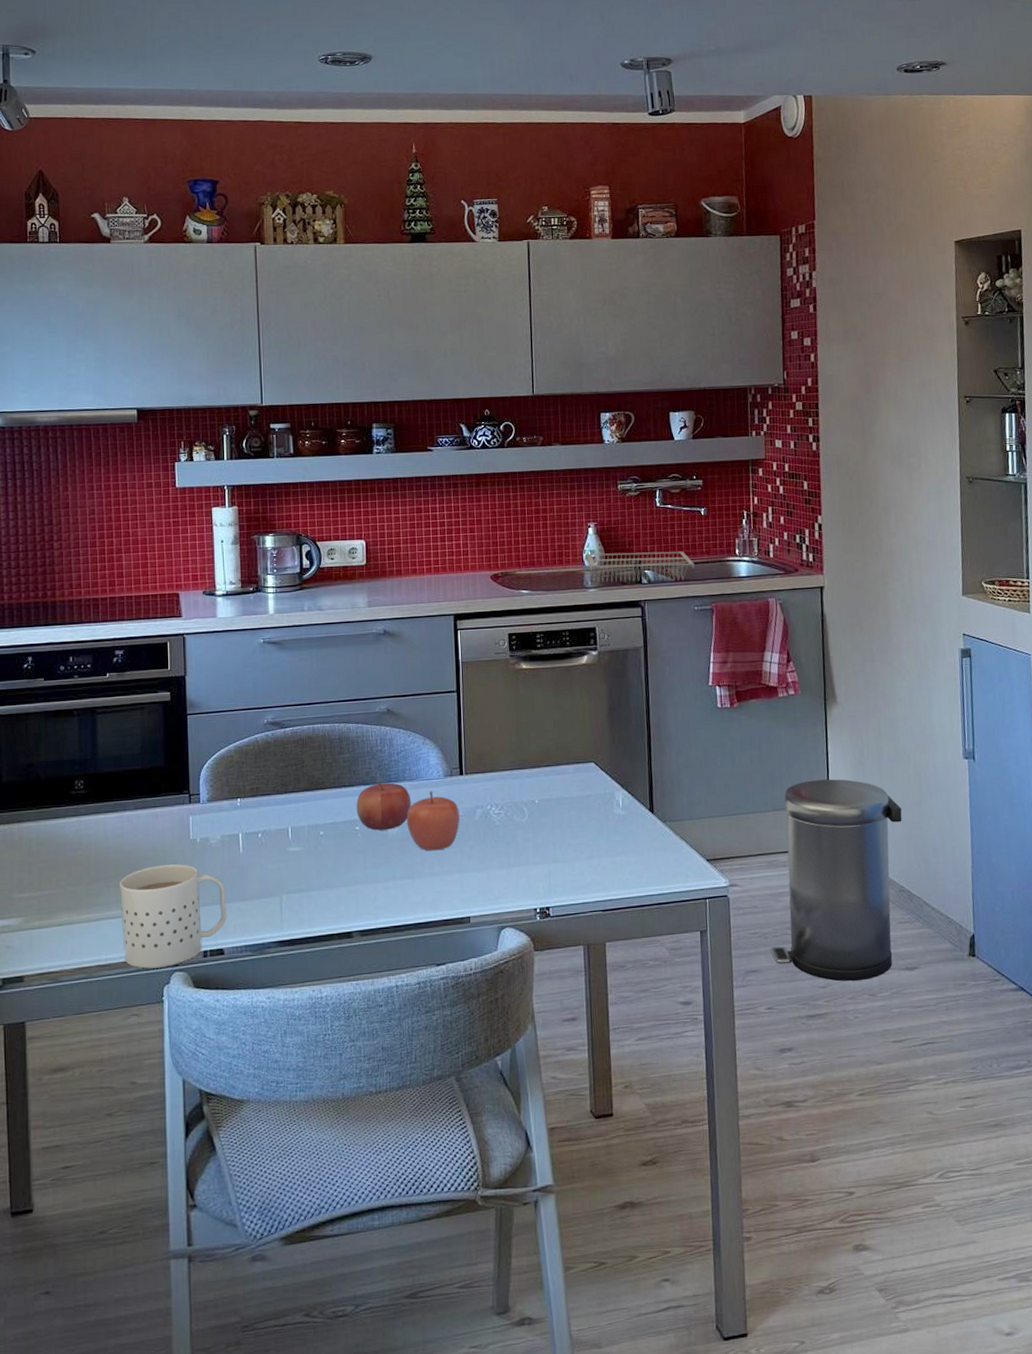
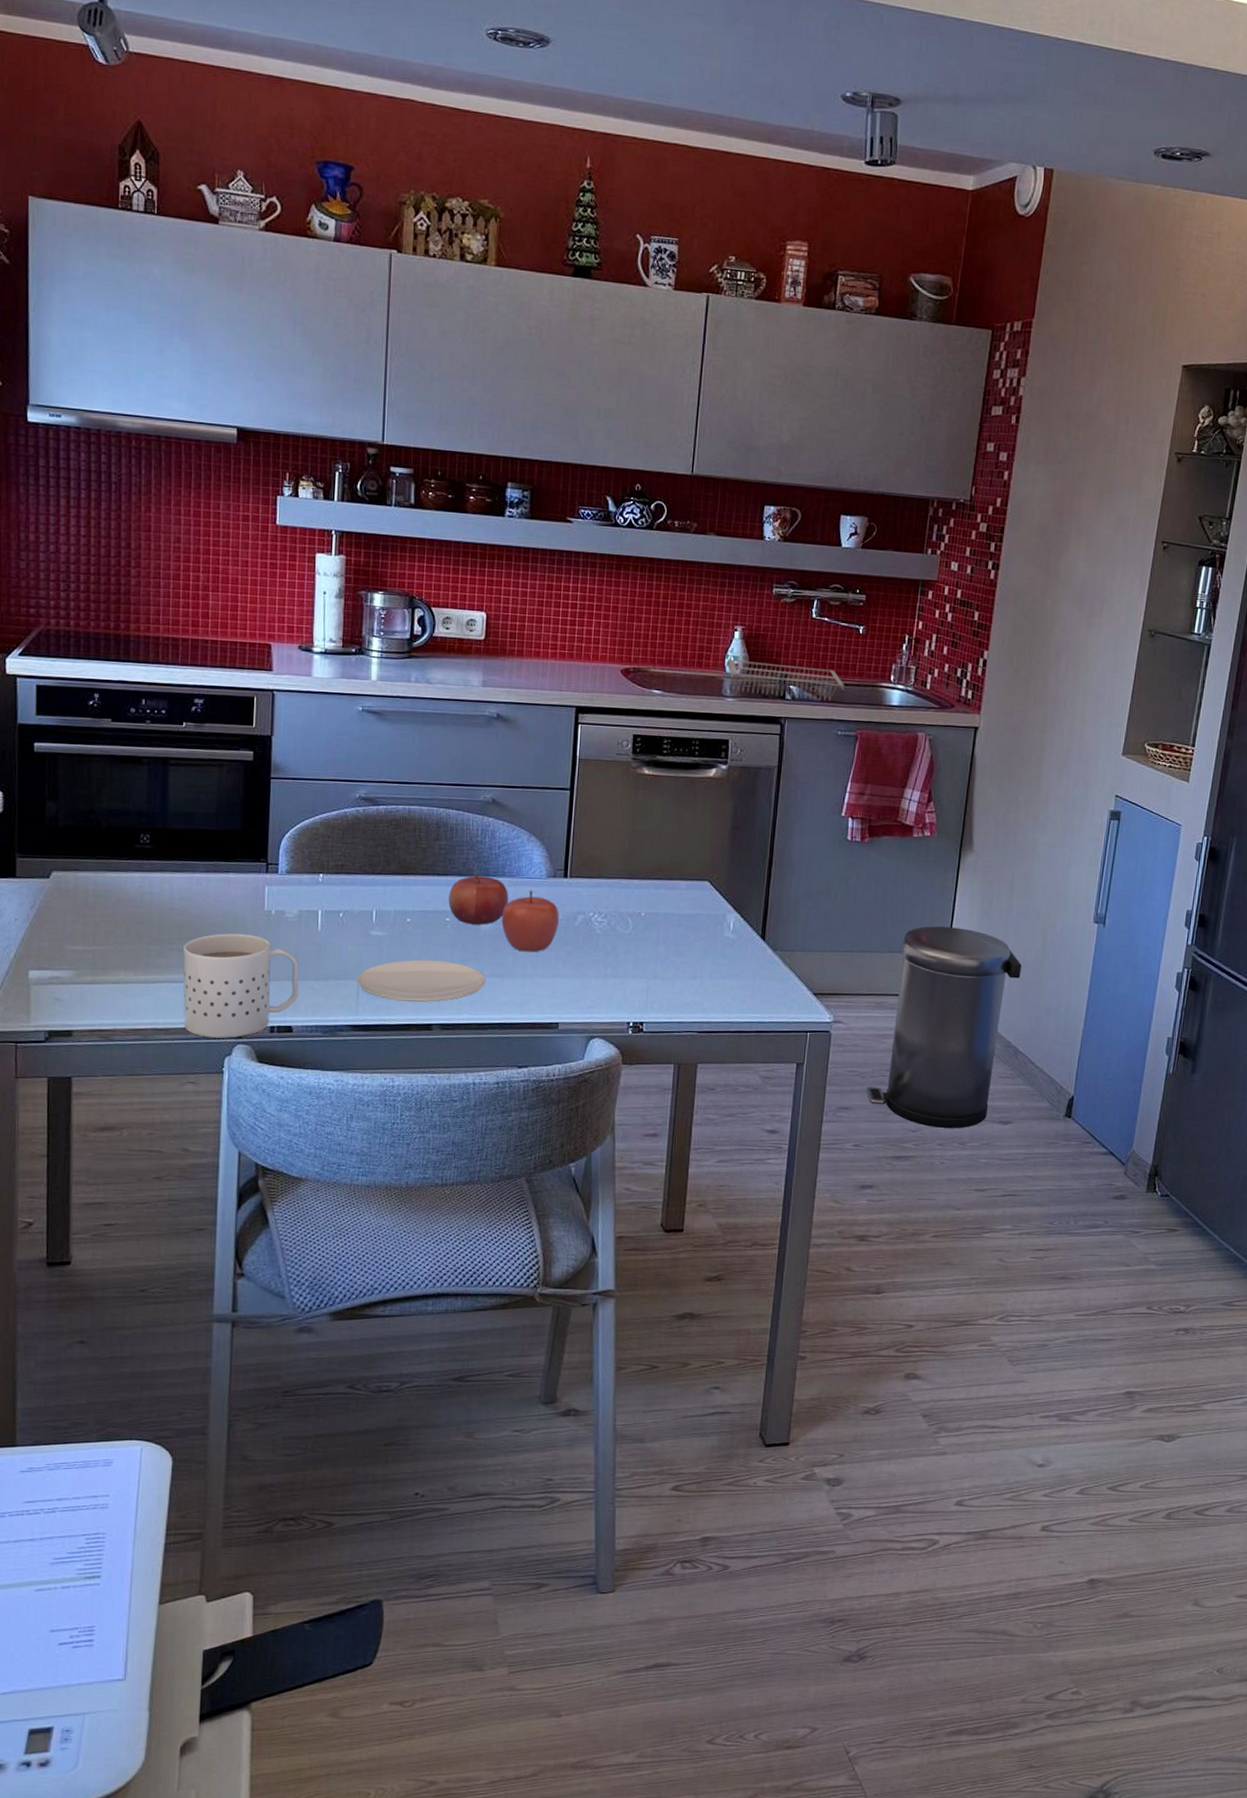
plate: none [279,868,399,913] -> present [356,959,487,1003]

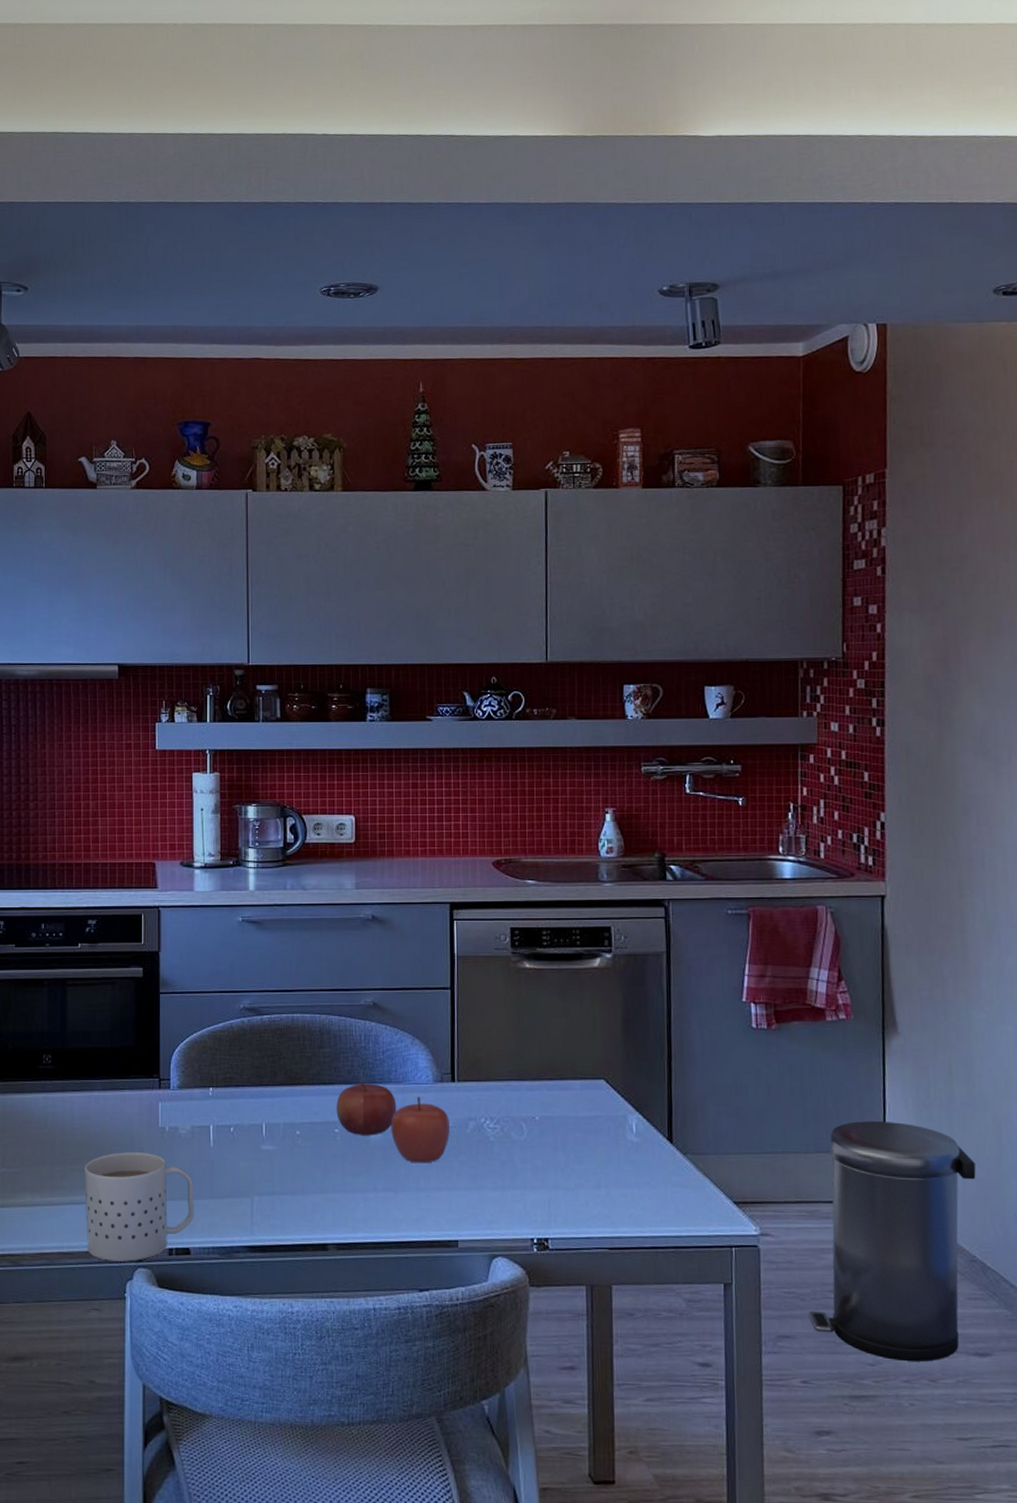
plate: present [356,959,487,1003] -> none [250,1174,380,1221]
dish rack: present [727,659,844,701] -> none [601,843,729,879]

